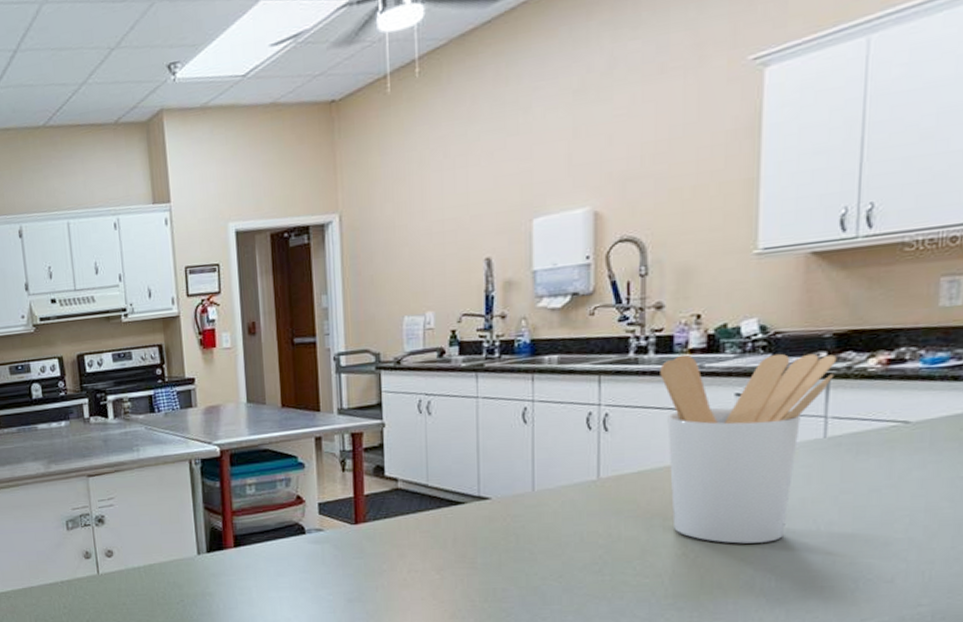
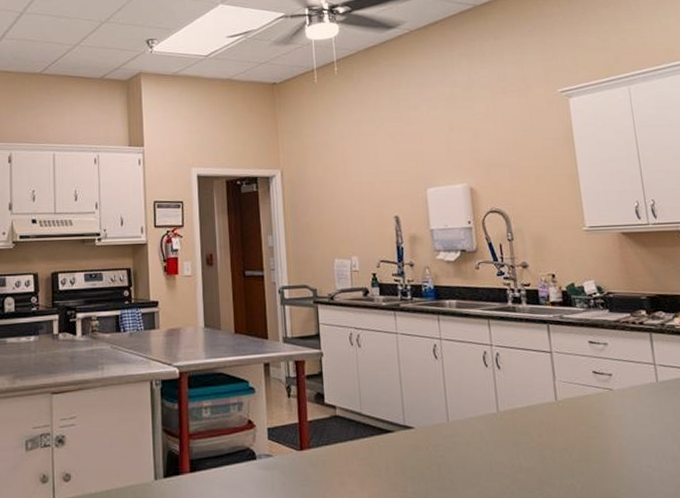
utensil holder: present [660,353,837,544] -> none [532,306,654,476]

